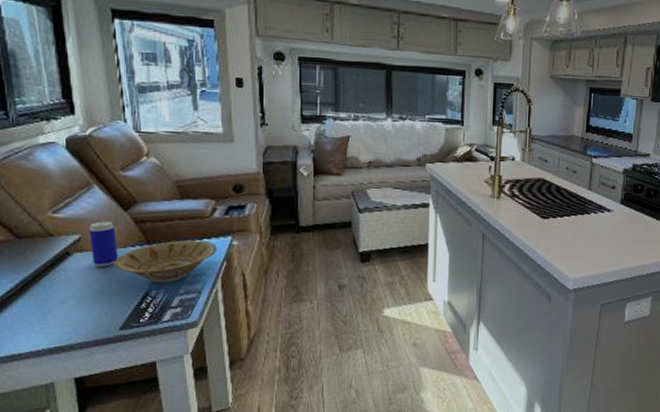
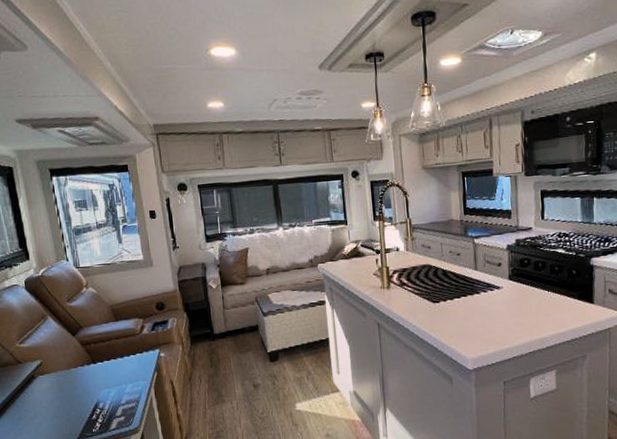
beverage can: present [89,221,119,267] -> none [47,346,72,386]
bowl: present [113,240,217,283] -> none [68,355,148,396]

